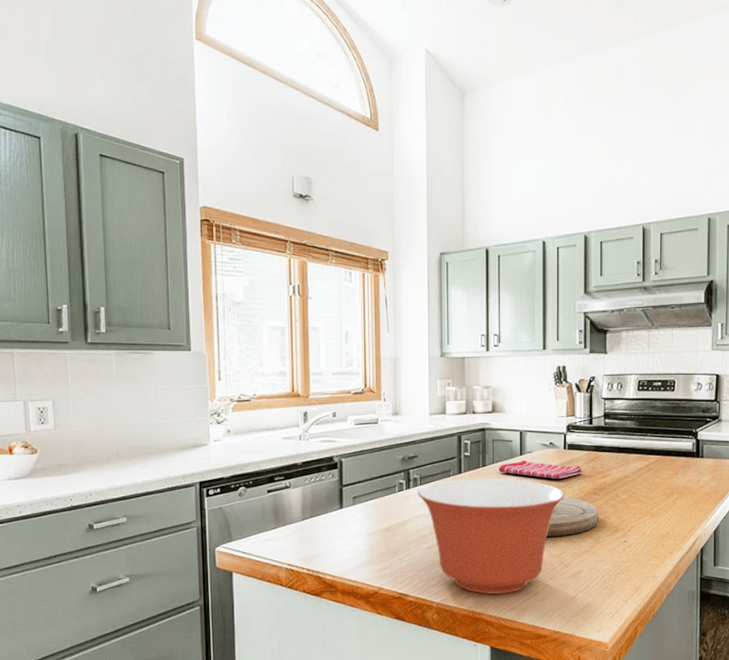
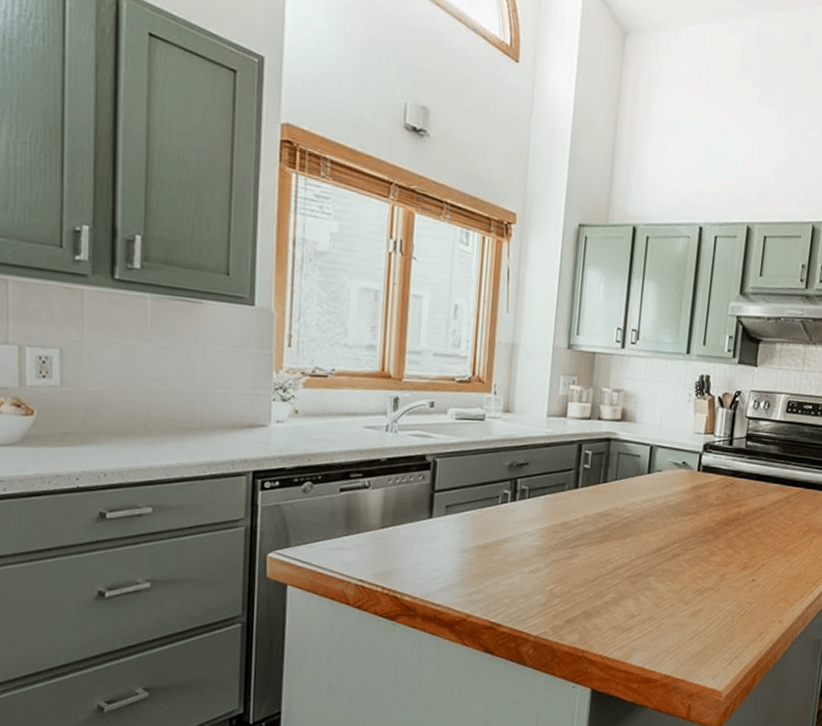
mixing bowl: present [418,478,564,594] -> none [524,495,693,630]
dish towel: present [498,460,584,479] -> none [621,479,717,505]
cutting board: present [547,496,599,537] -> none [668,524,729,570]

